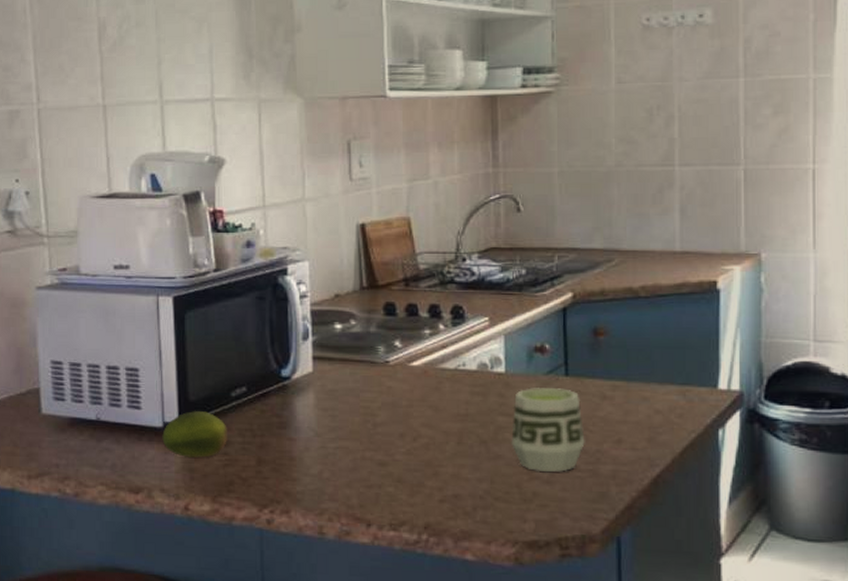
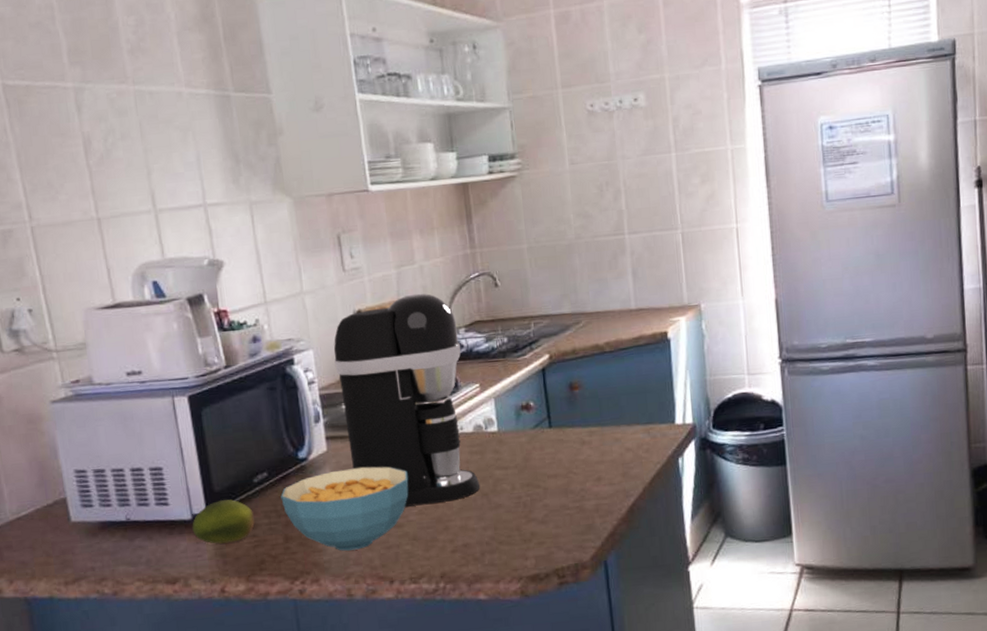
cereal bowl: none [258,394,399,484] -> present [280,466,409,551]
coffee maker: none [331,211,479,445] -> present [333,293,481,507]
cup: present [511,388,585,472] -> none [507,439,571,515]

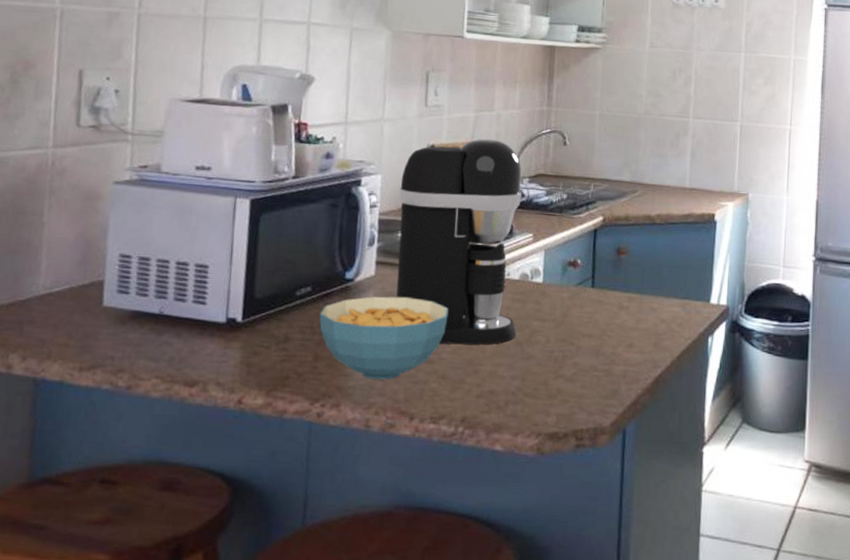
fruit: present [192,499,255,544] -> none [223,308,289,353]

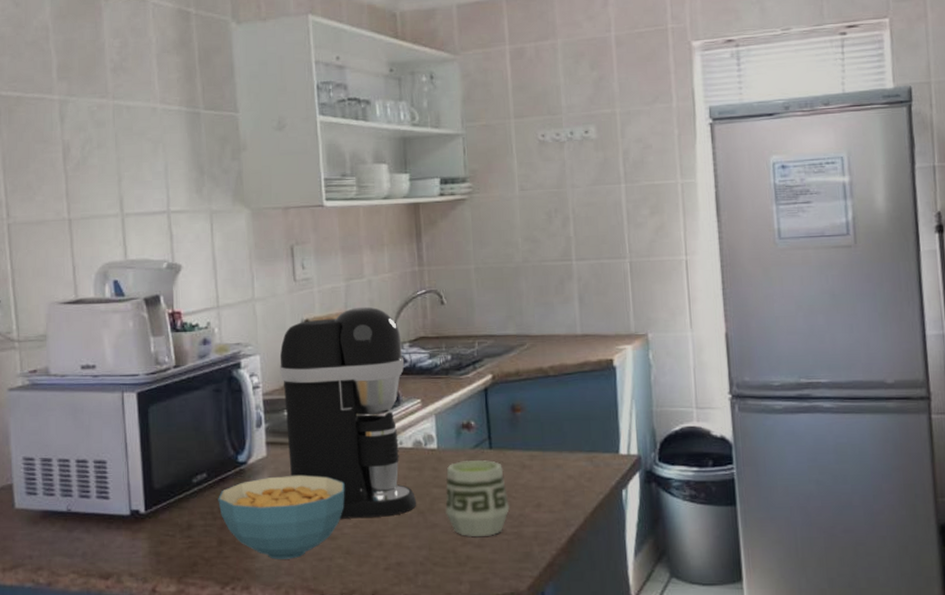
cup: none [542,297,604,372] -> present [445,460,510,538]

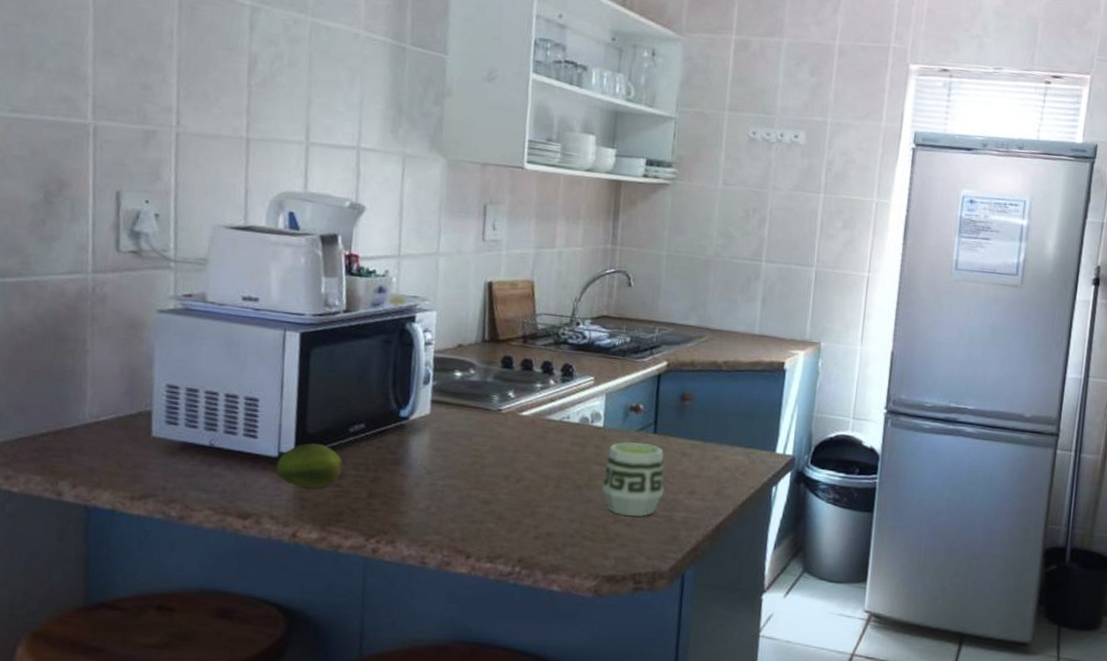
fruit: none [129,498,190,542] -> present [276,443,343,488]
cereal bowl: present [218,475,345,559] -> none [373,435,506,519]
coffee maker: present [279,306,417,519] -> none [452,276,584,488]

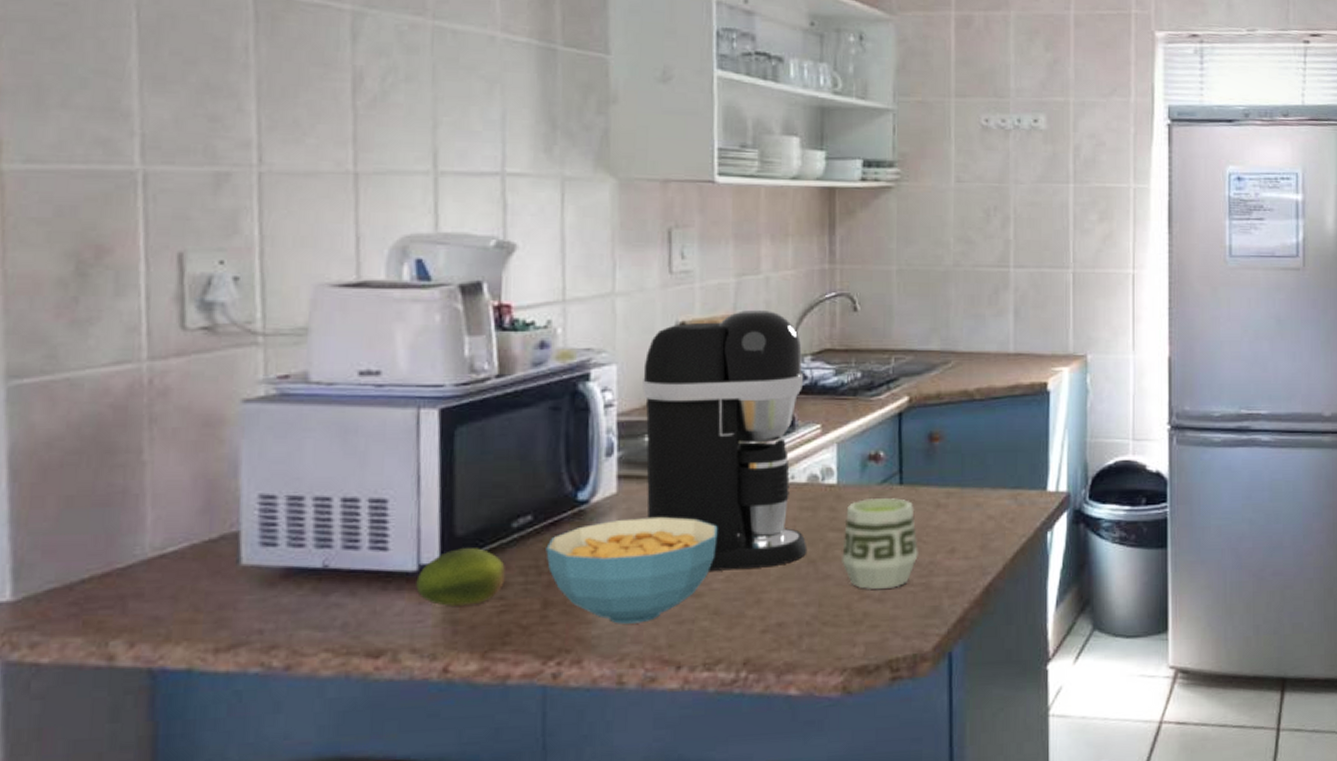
cereal bowl: none [373,435,506,519] -> present [546,517,718,624]
coffee maker: none [452,276,584,488] -> present [642,309,808,571]

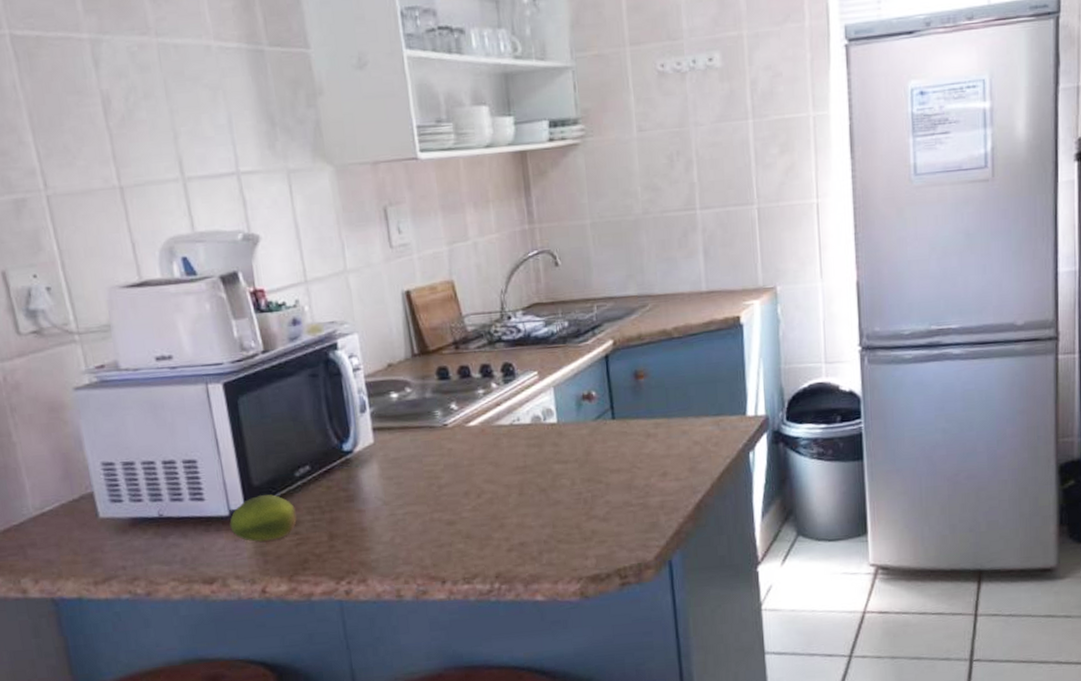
cereal bowl: present [546,517,718,624] -> none [324,460,462,550]
coffee maker: present [642,309,808,571] -> none [380,272,538,503]
cup: present [842,498,918,590] -> none [567,431,635,512]

